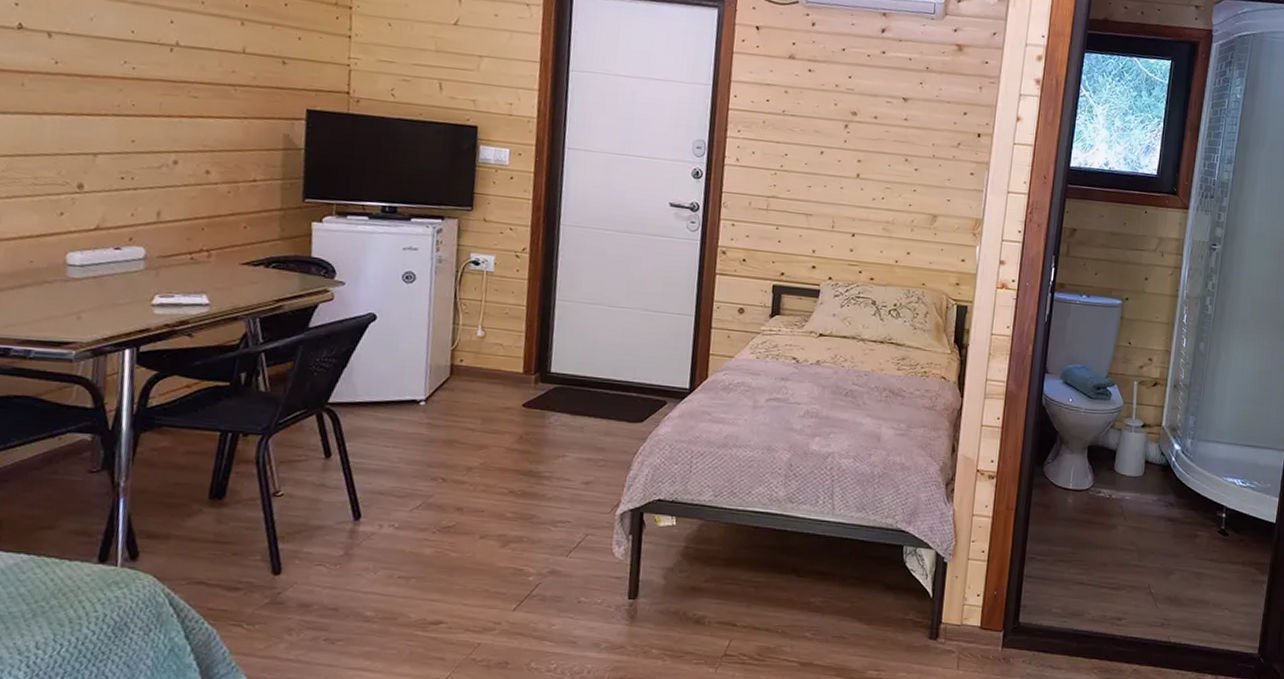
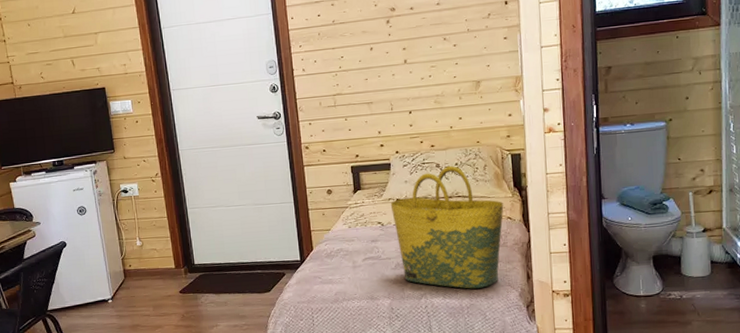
tote bag: none [811,305,940,455] -> present [390,165,504,289]

